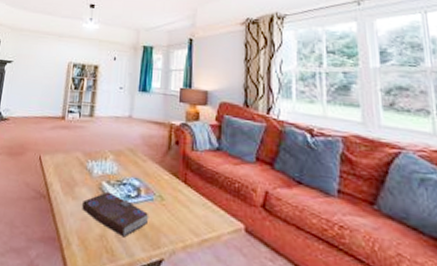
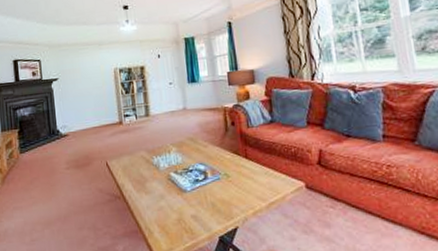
book: present [82,191,149,238] -> none [156,180,220,217]

